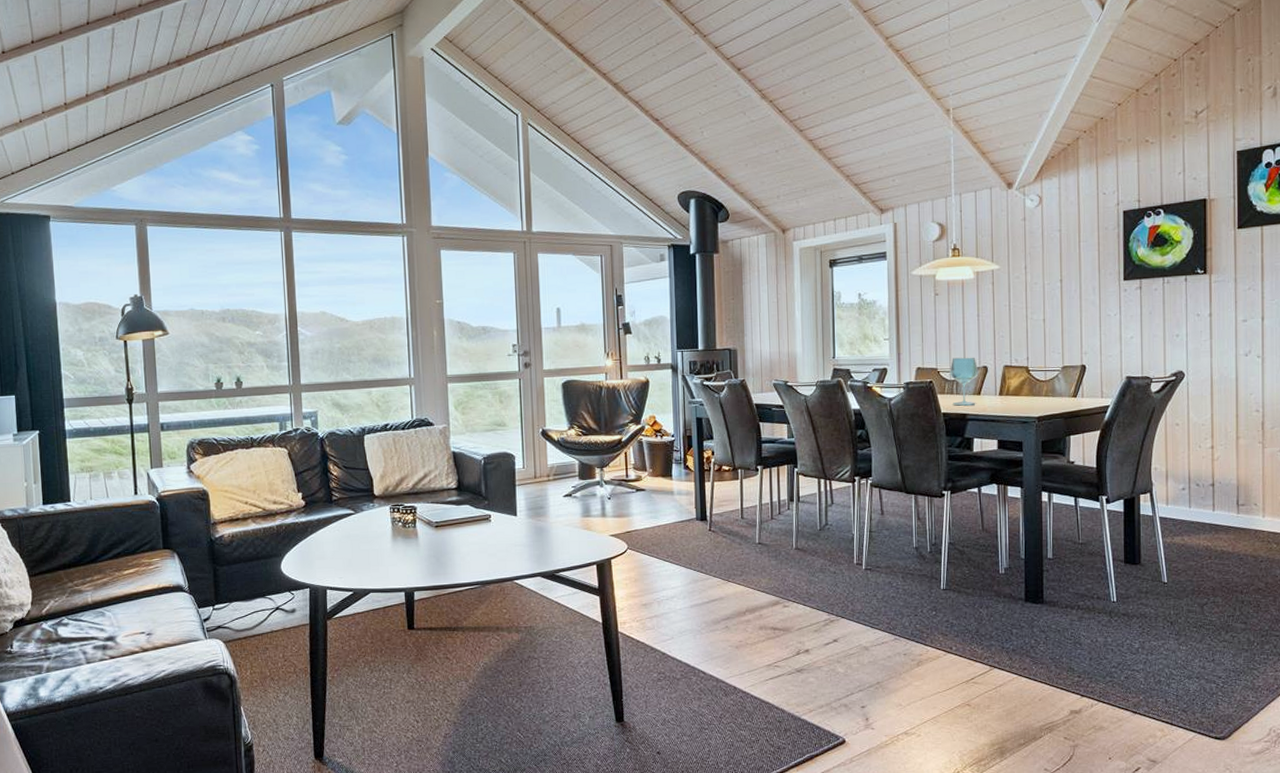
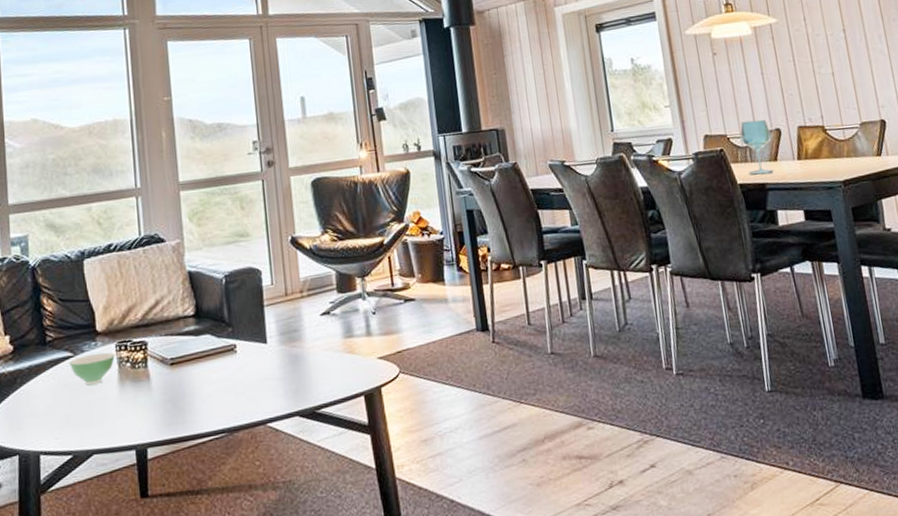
bowl: none [351,512,389,538] -> present [68,352,115,385]

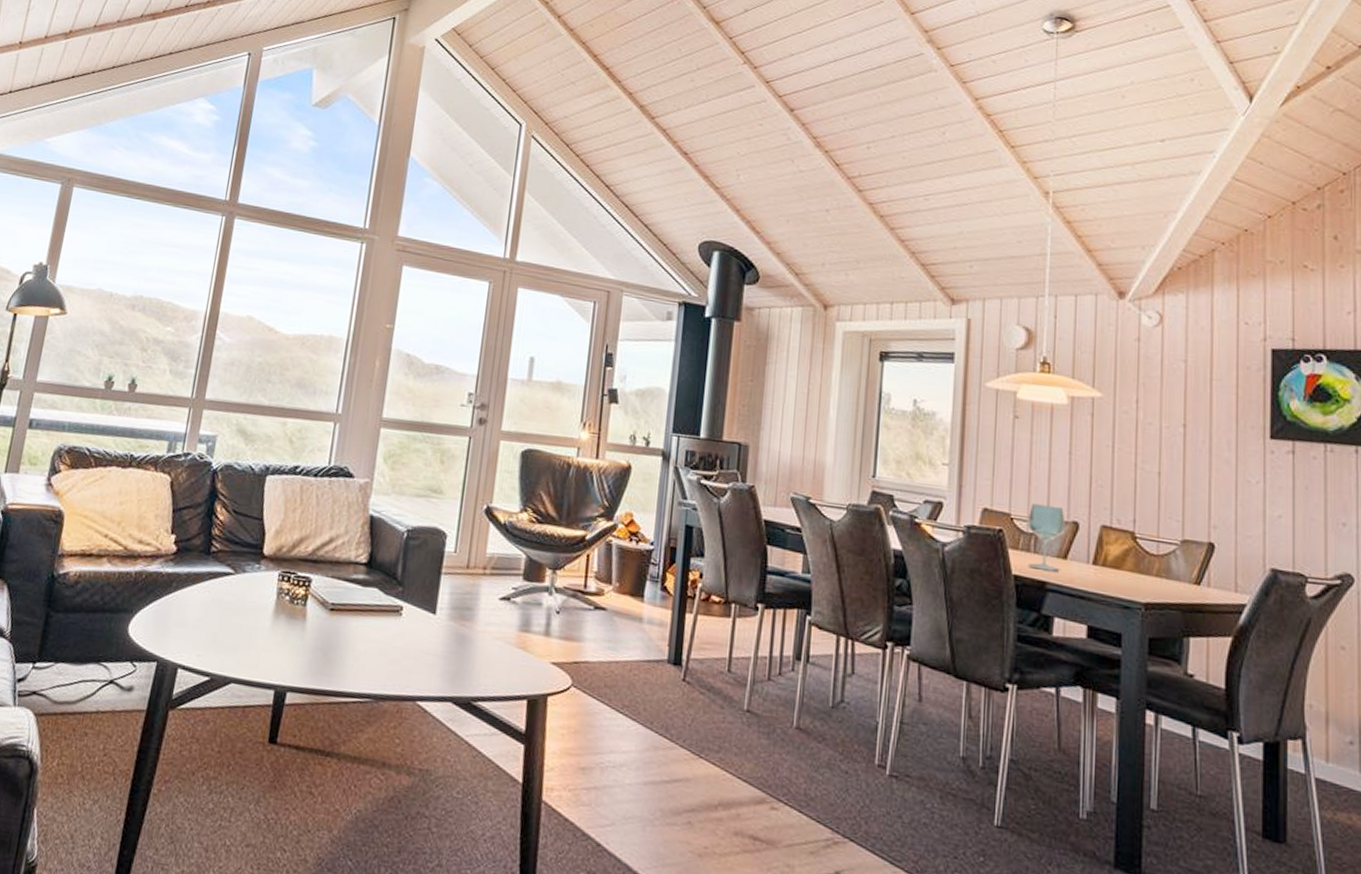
bowl: present [68,352,115,385] -> none [228,576,276,610]

